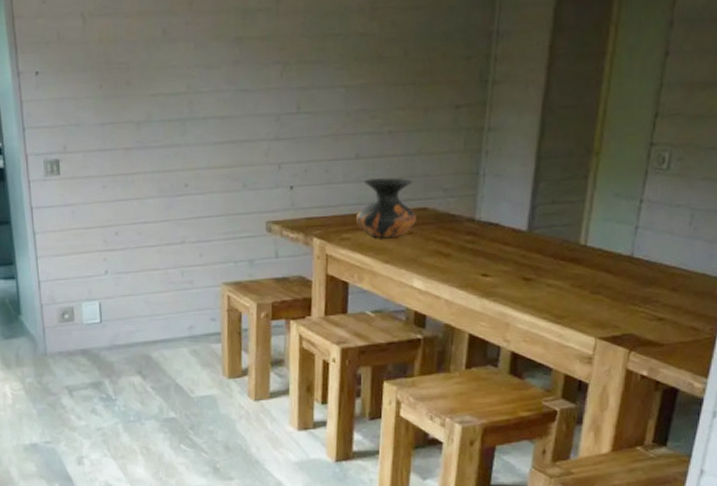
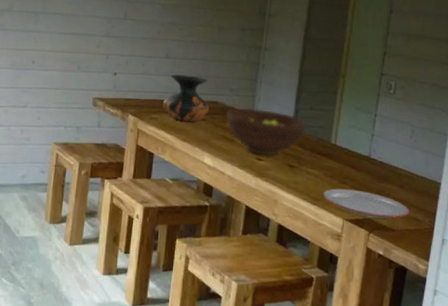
fruit bowl: none [438,210,546,270] -> present [225,107,306,157]
plate: none [568,299,685,332] -> present [322,188,410,219]

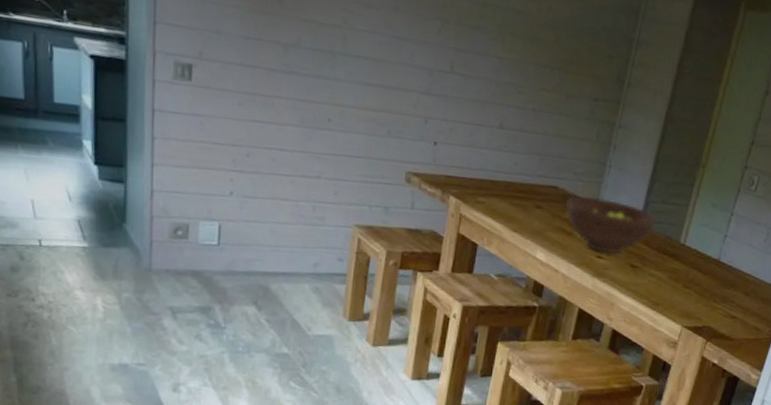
vase: present [162,74,209,122] -> none [492,149,548,210]
plate: present [322,188,410,219] -> none [663,292,752,327]

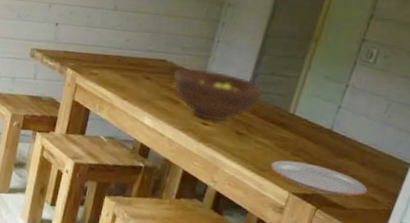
plate: none [663,292,752,327] -> present [270,160,368,196]

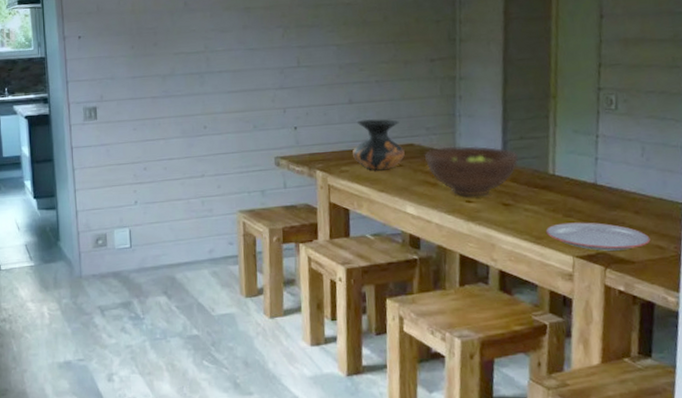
vase: none [105,28,158,80] -> present [352,118,405,171]

